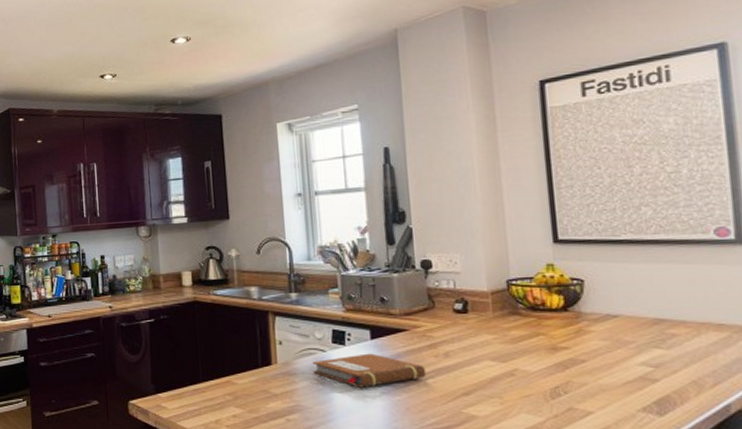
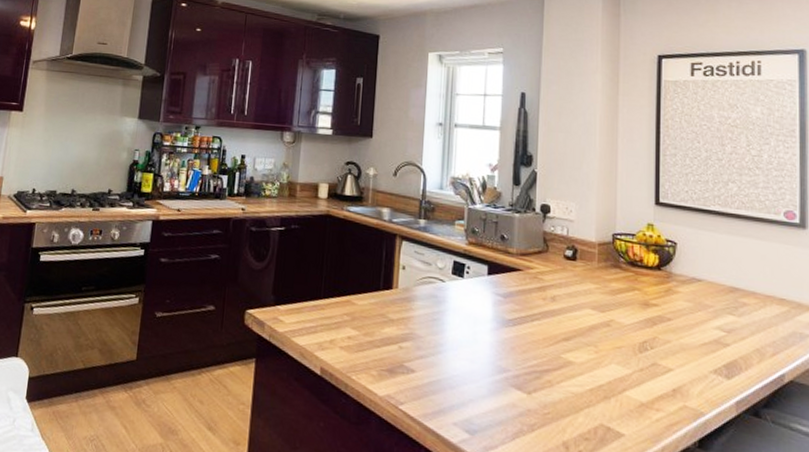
notebook: present [312,353,427,388] -> none [430,288,534,323]

